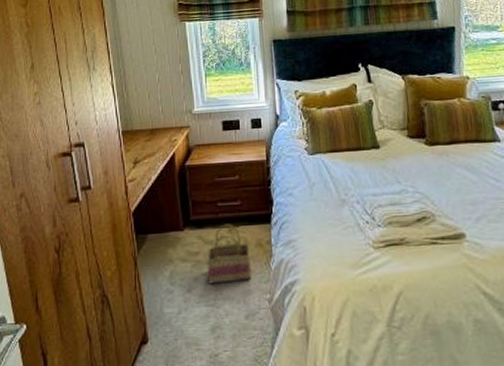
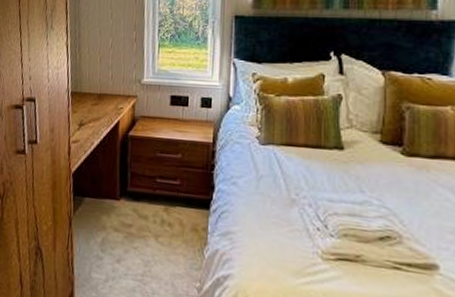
basket: present [206,224,251,284] -> none [138,201,184,264]

